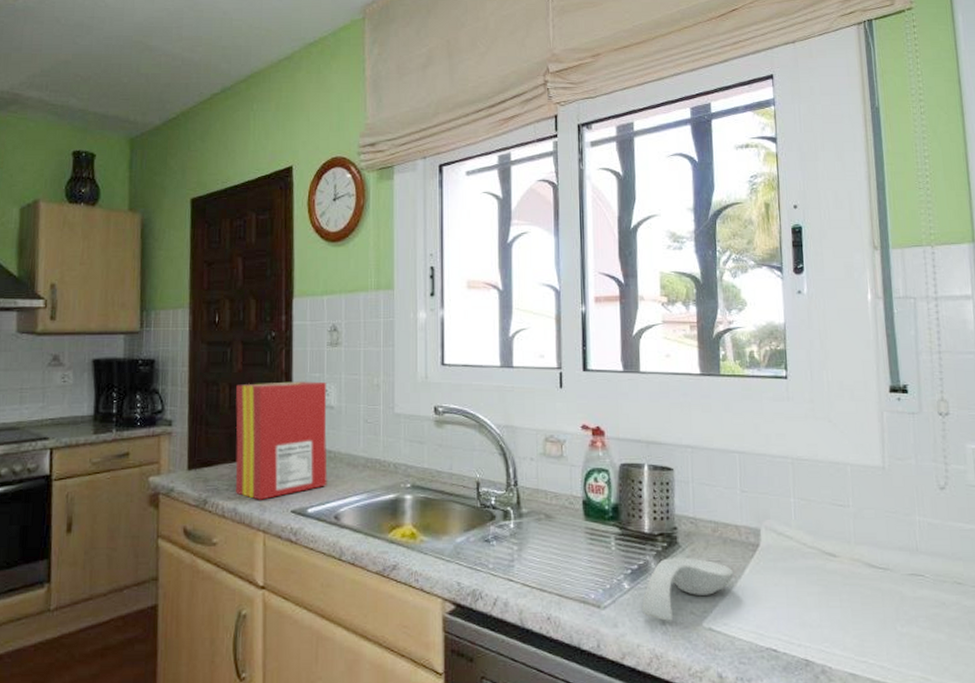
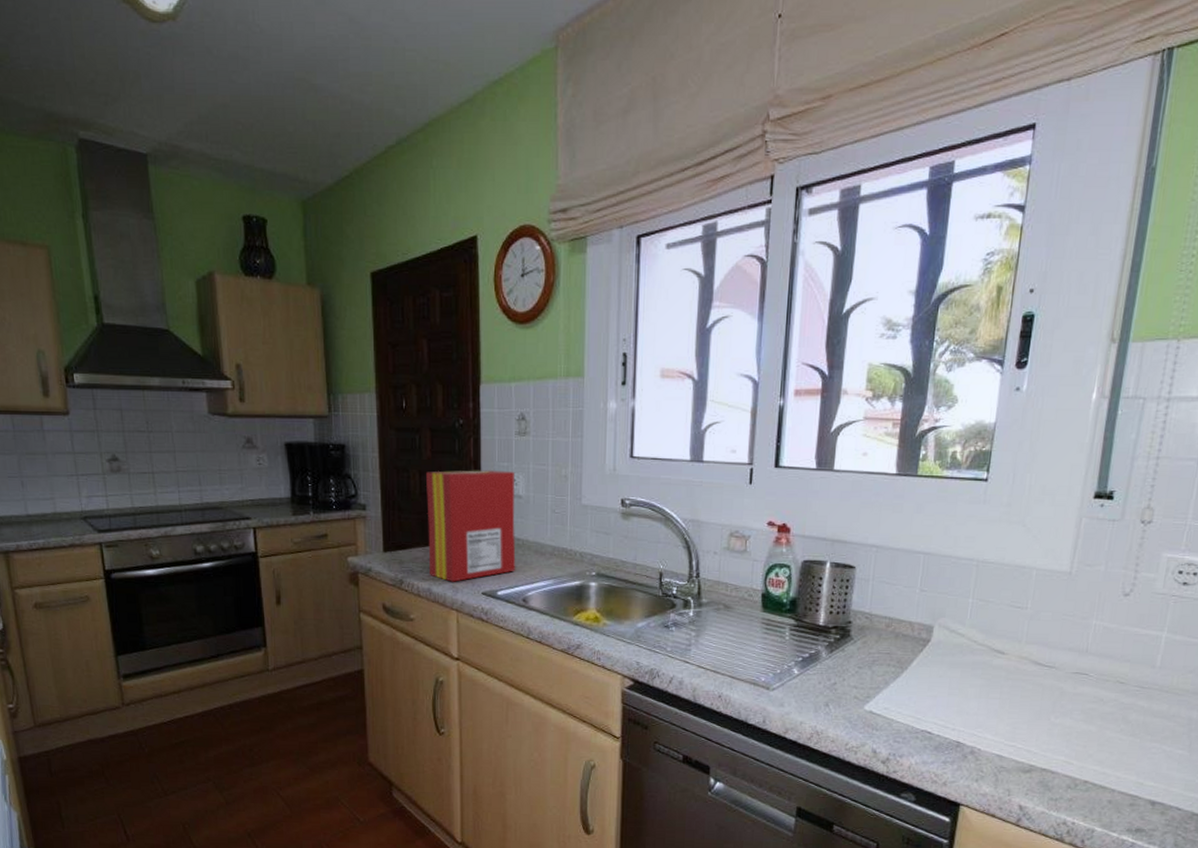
spoon rest: present [642,558,734,621] -> none [809,648,902,704]

